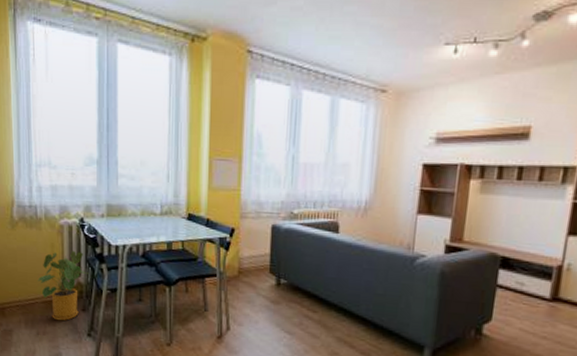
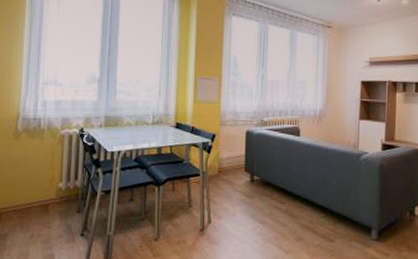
house plant: present [37,251,87,321] -> none [36,158,84,223]

